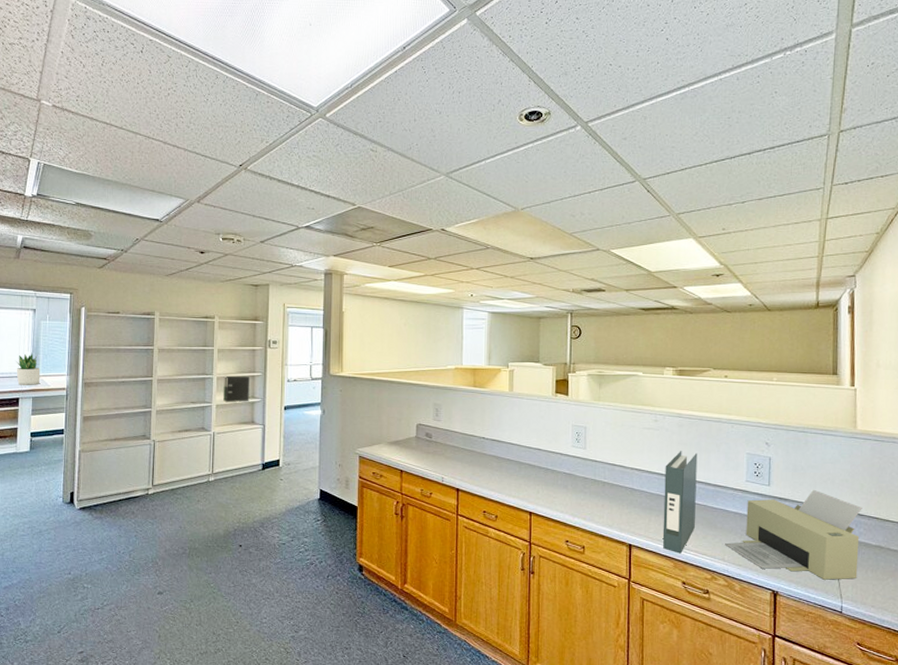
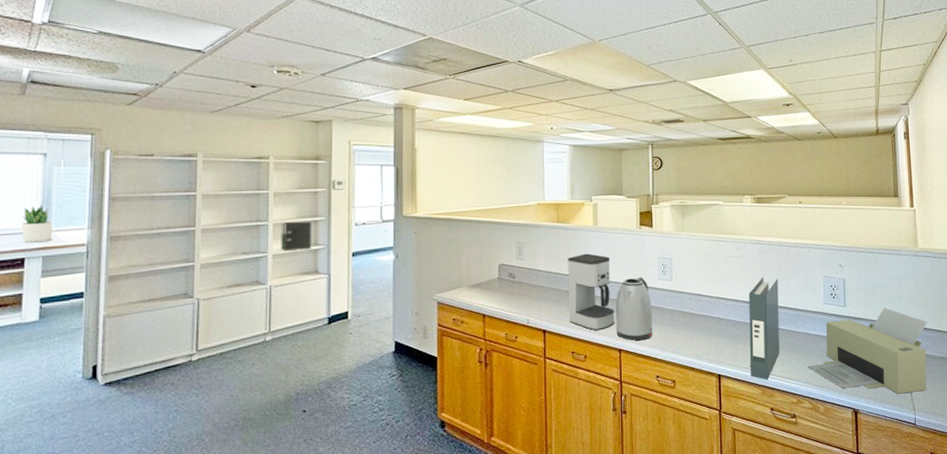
coffee maker: none [482,418,527,493] -> present [568,253,615,331]
kettle: none [528,443,565,506] -> present [616,277,653,341]

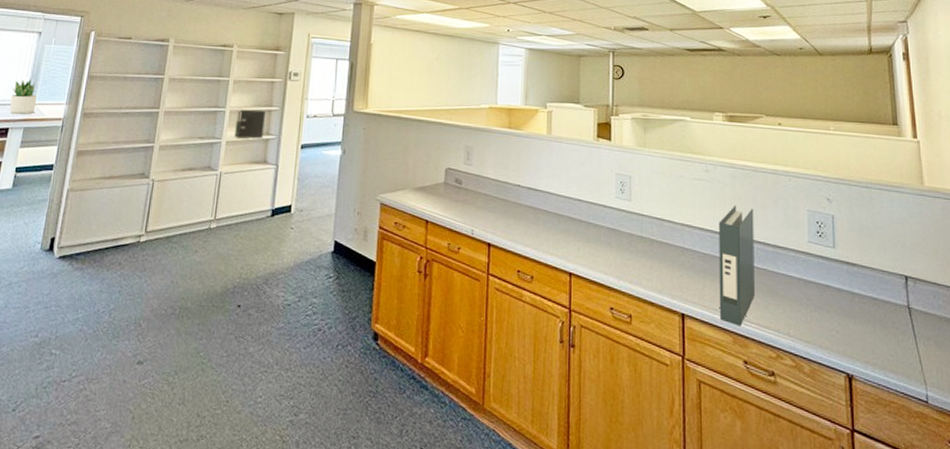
coffee maker: present [568,253,615,331] -> none [516,163,566,250]
kettle: present [616,277,653,341] -> none [567,194,608,266]
printer: present [808,307,927,394] -> none [789,253,941,362]

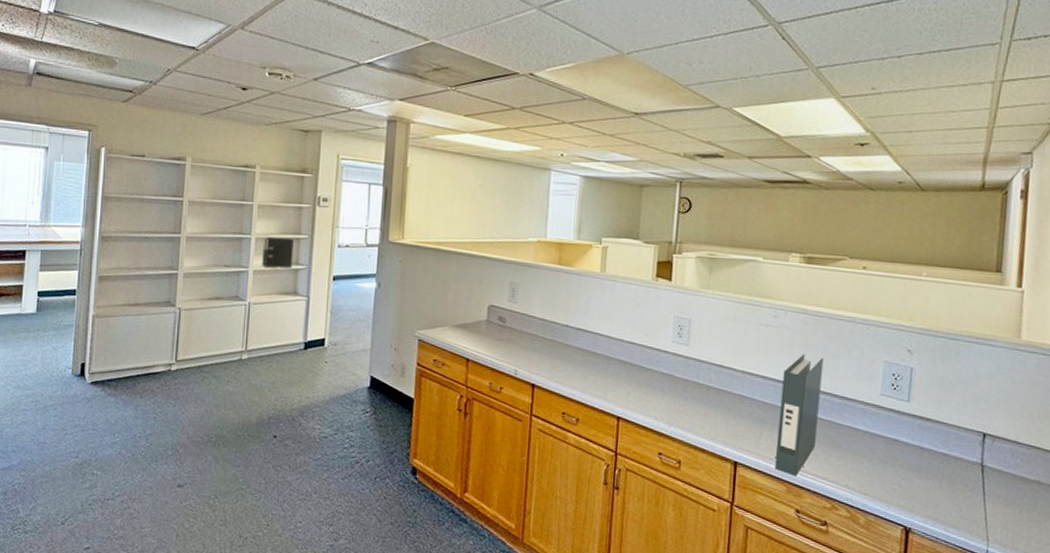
planter: present [10,78,37,114] -> none [23,198,51,237]

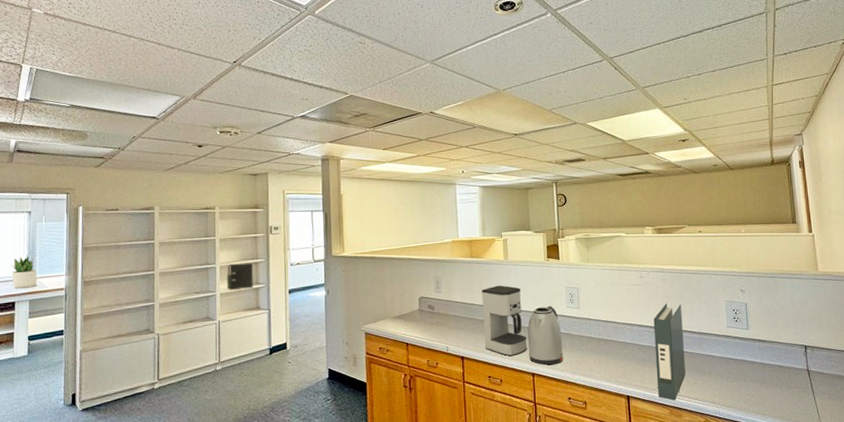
planter: none [23,198,51,237] -> present [11,255,38,289]
coffee maker: none [563,303,617,393] -> present [482,285,528,357]
kettle: none [616,337,662,411] -> present [527,305,563,366]

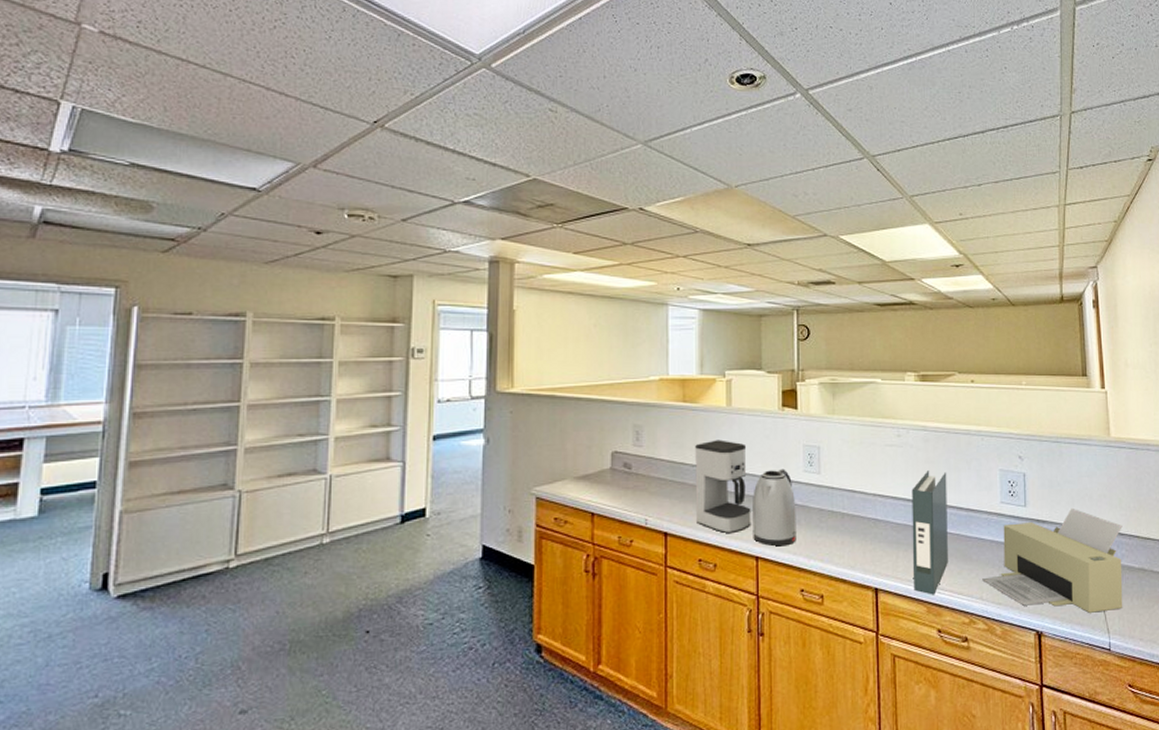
planter: present [11,255,38,289] -> none [21,371,62,419]
binder: present [226,263,254,290] -> none [345,396,384,432]
printer: none [714,329,834,413] -> present [982,507,1123,613]

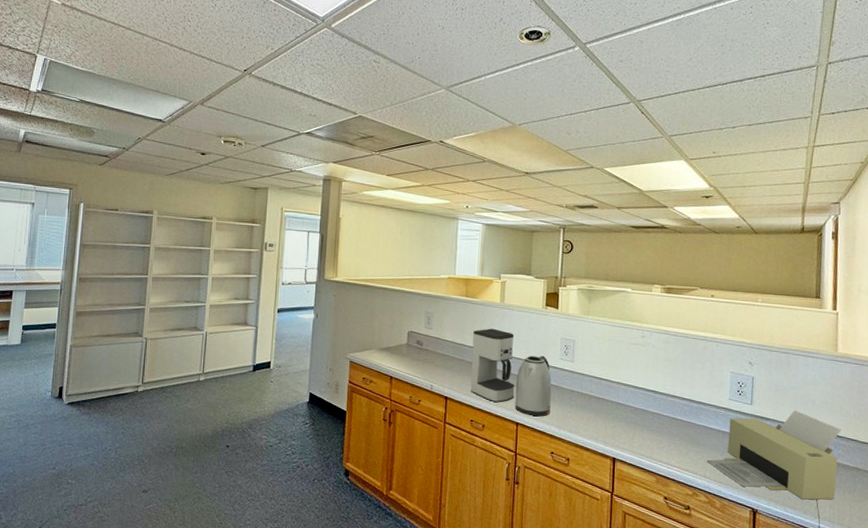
binder: present [912,470,948,595] -> none [646,367,683,469]

